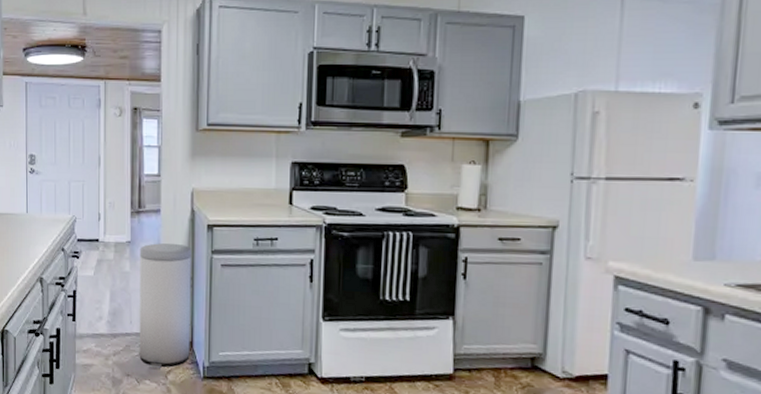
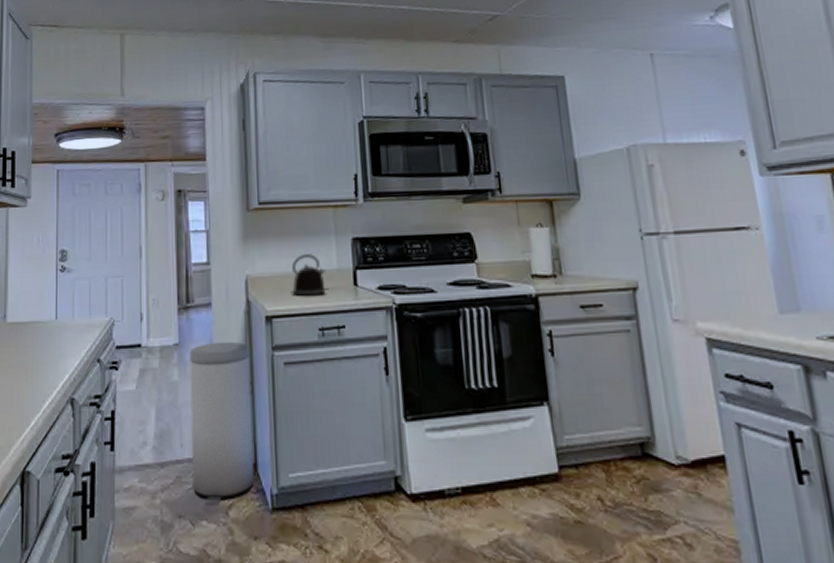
kettle: none [231,174,265,212] -> present [290,254,326,297]

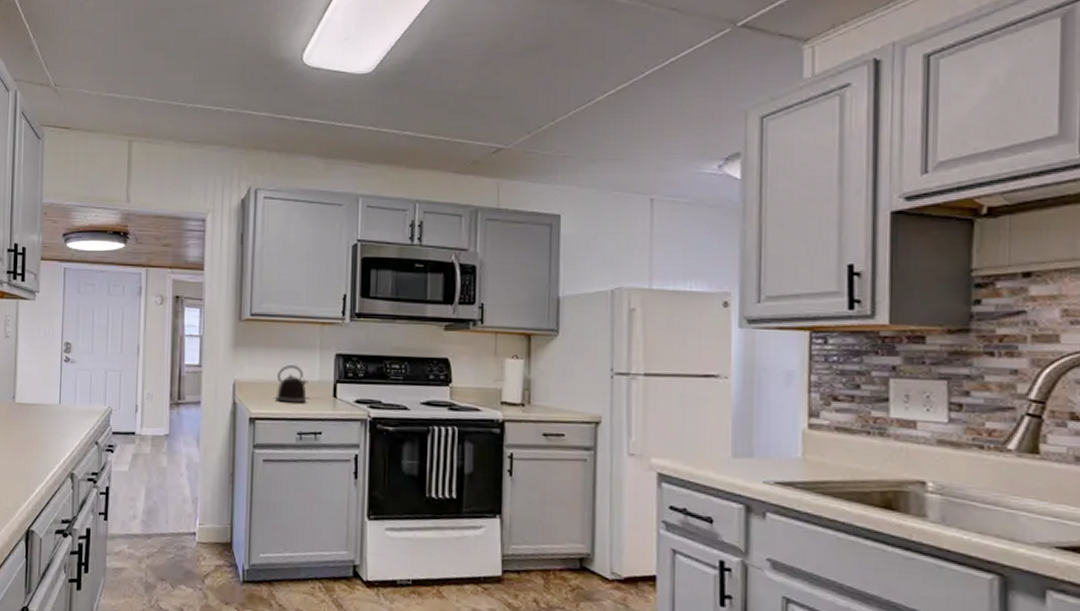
pedal bin: present [189,341,254,505] -> none [174,436,232,574]

